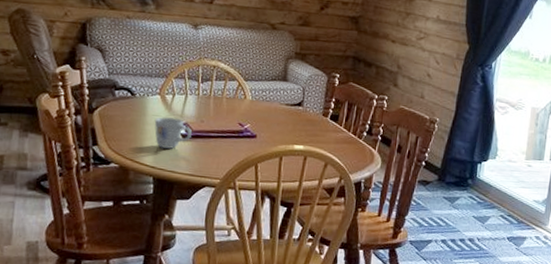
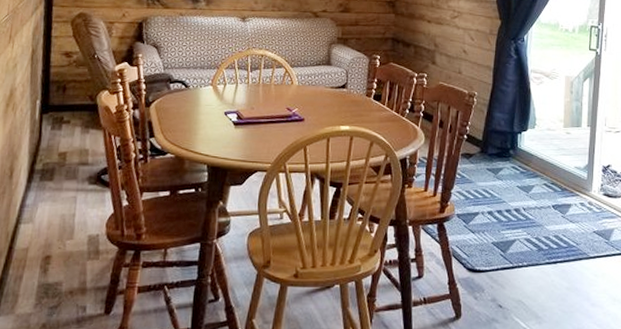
mug: present [154,117,192,149] -> none [207,106,243,137]

